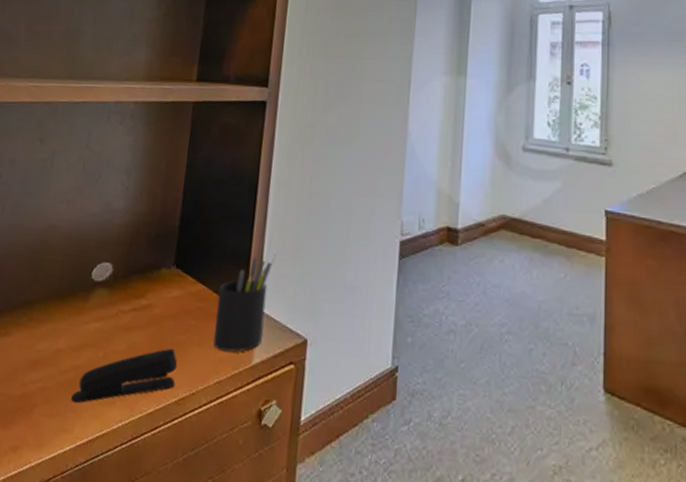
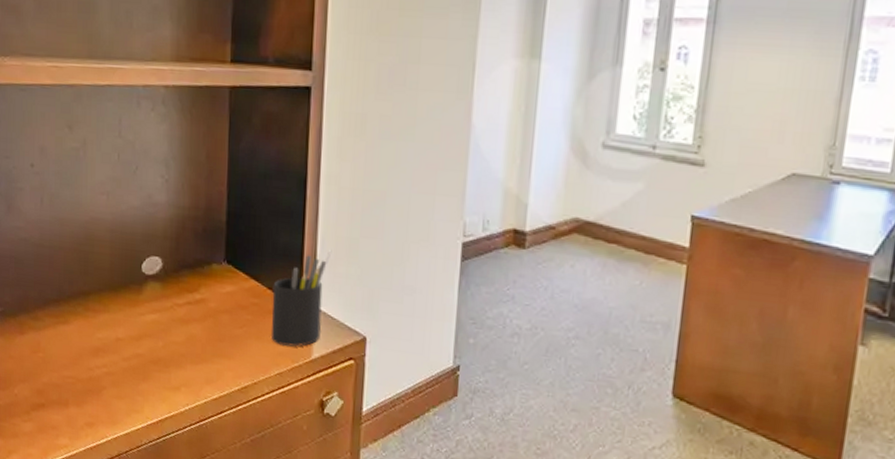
stapler: present [71,348,178,404] -> none [137,341,238,388]

